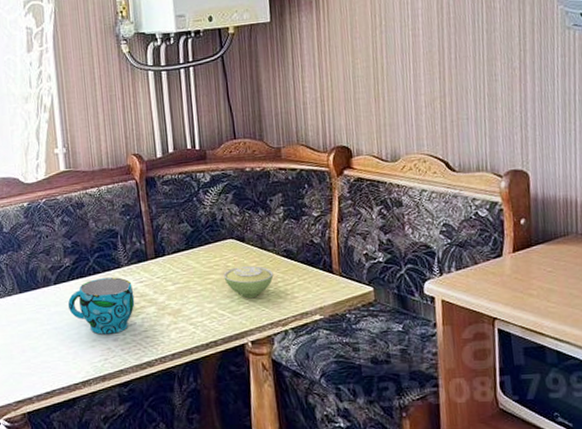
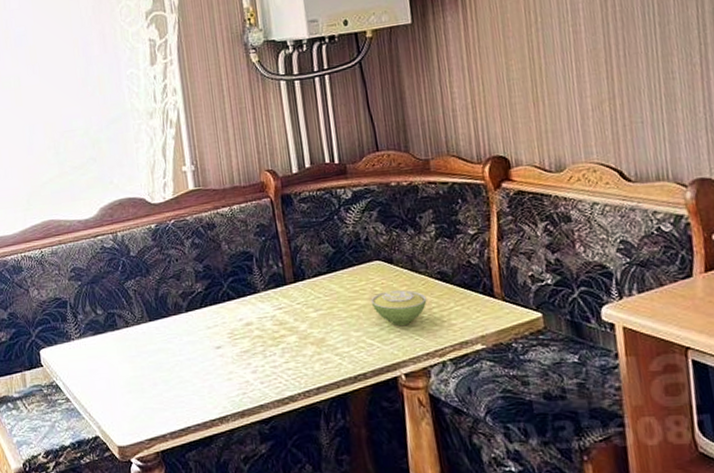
cup: present [67,277,135,335] -> none [201,304,274,366]

